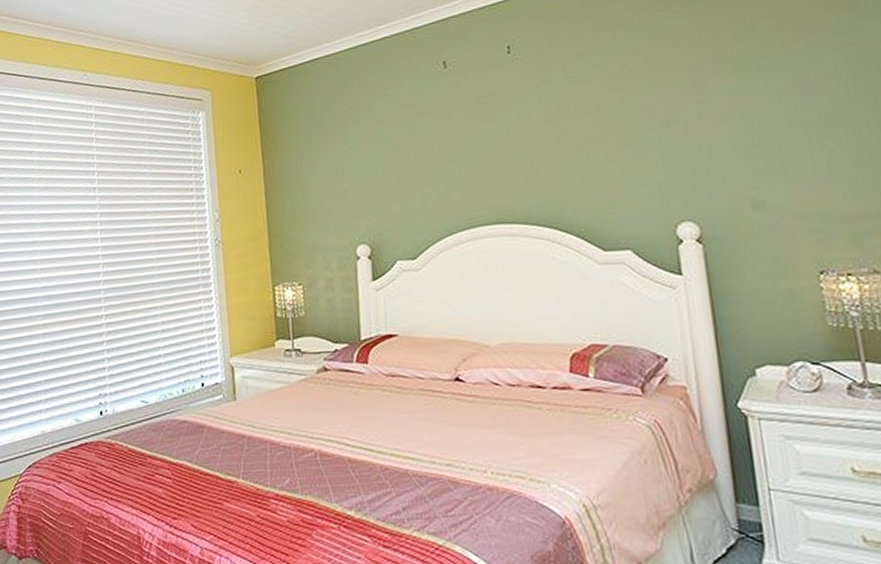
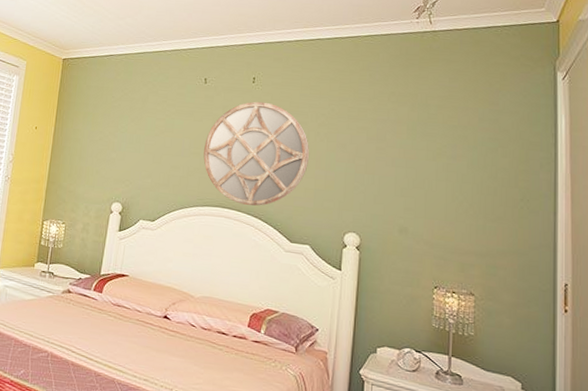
mirror: none [460,74,607,214] -> present [203,101,310,206]

